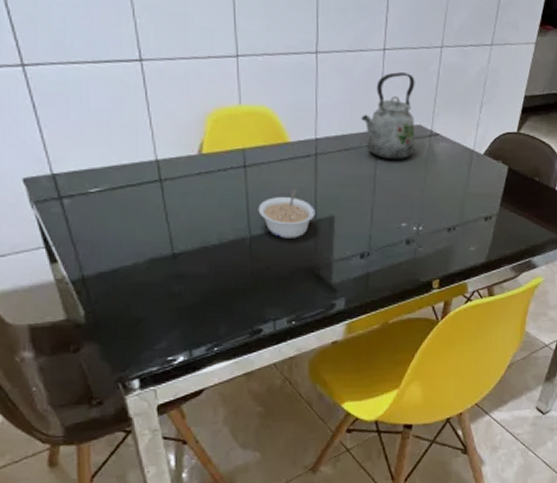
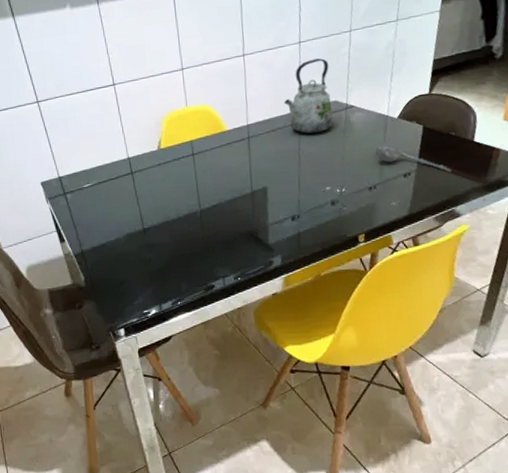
legume: present [258,189,315,239] -> none [205,168,251,209]
spoon: none [457,180,533,221] -> present [375,142,452,173]

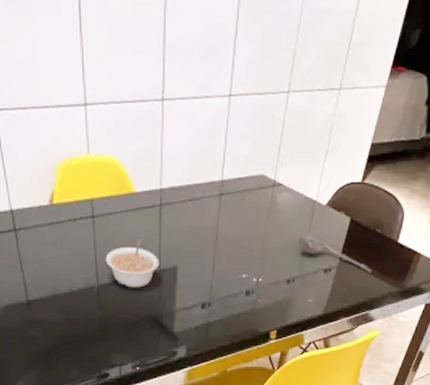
legume: none [205,168,251,209] -> present [105,239,159,288]
kettle: present [284,58,333,135] -> none [205,119,260,211]

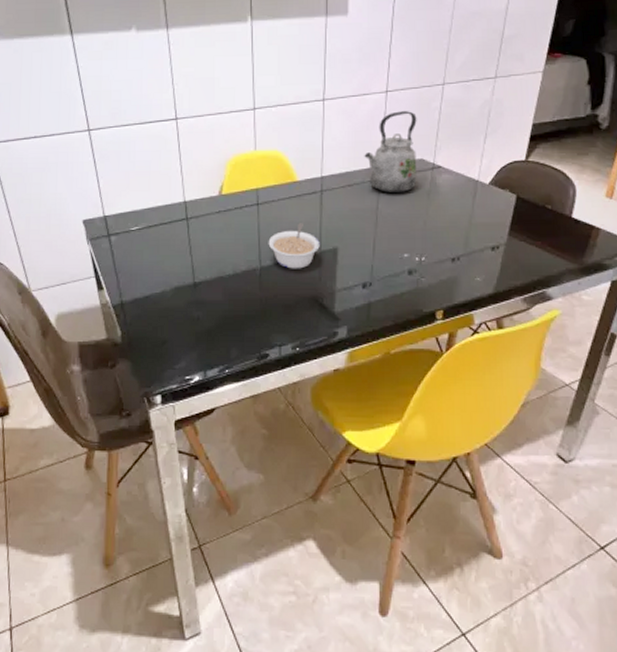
kettle: none [205,119,260,211] -> present [364,111,417,194]
spoon: present [298,232,372,273] -> none [461,210,546,250]

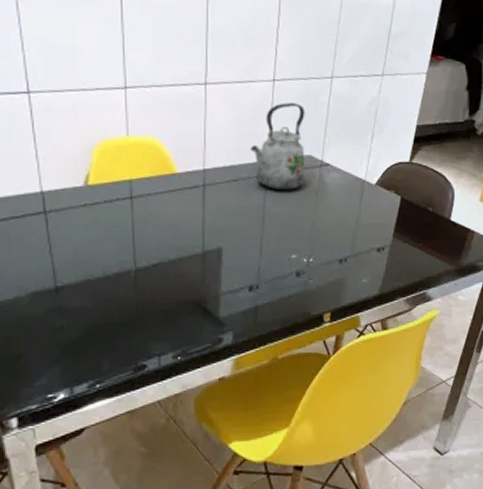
legume: present [268,223,320,269] -> none [144,220,203,271]

